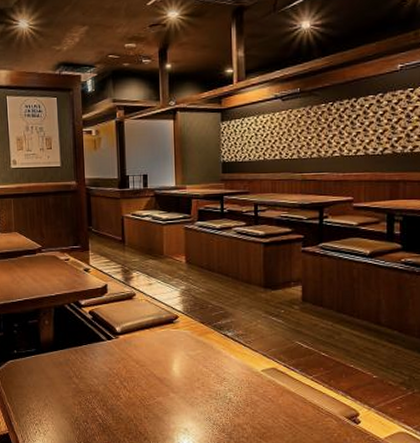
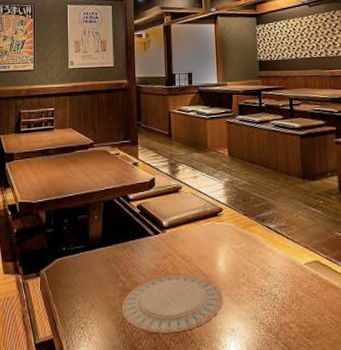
plate: none [75,379,177,431] -> present [121,275,223,334]

